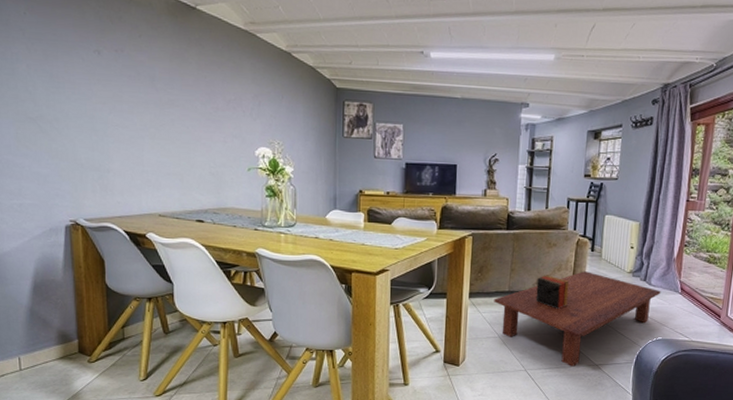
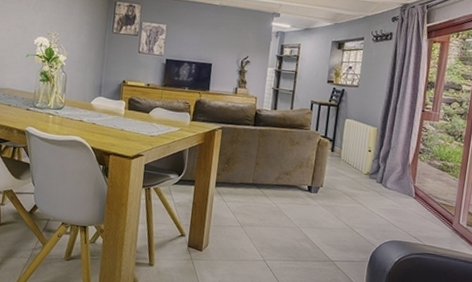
coffee table: present [494,271,661,367] -> none [238,170,396,261]
decorative box: present [535,275,569,309] -> none [277,170,310,204]

